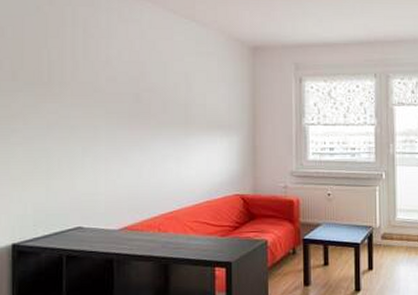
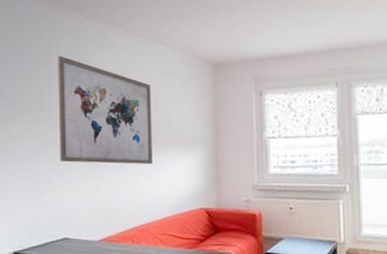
wall art: none [71,25,183,149] -> present [57,55,152,165]

